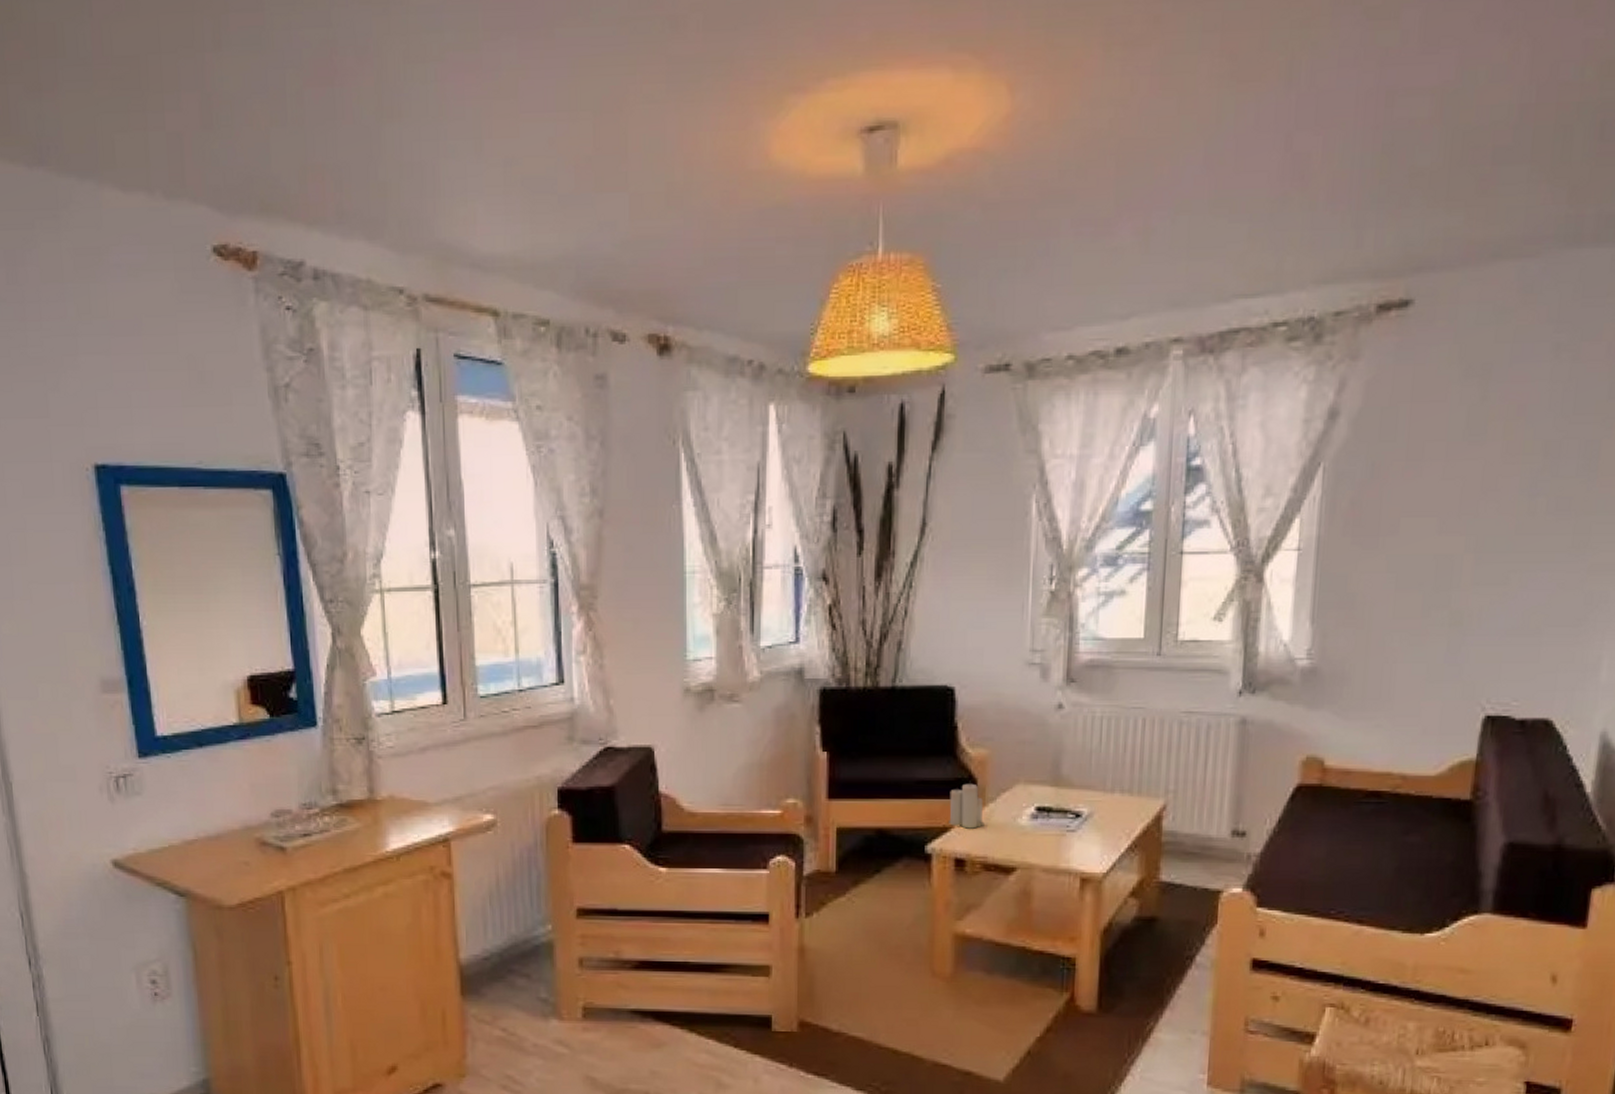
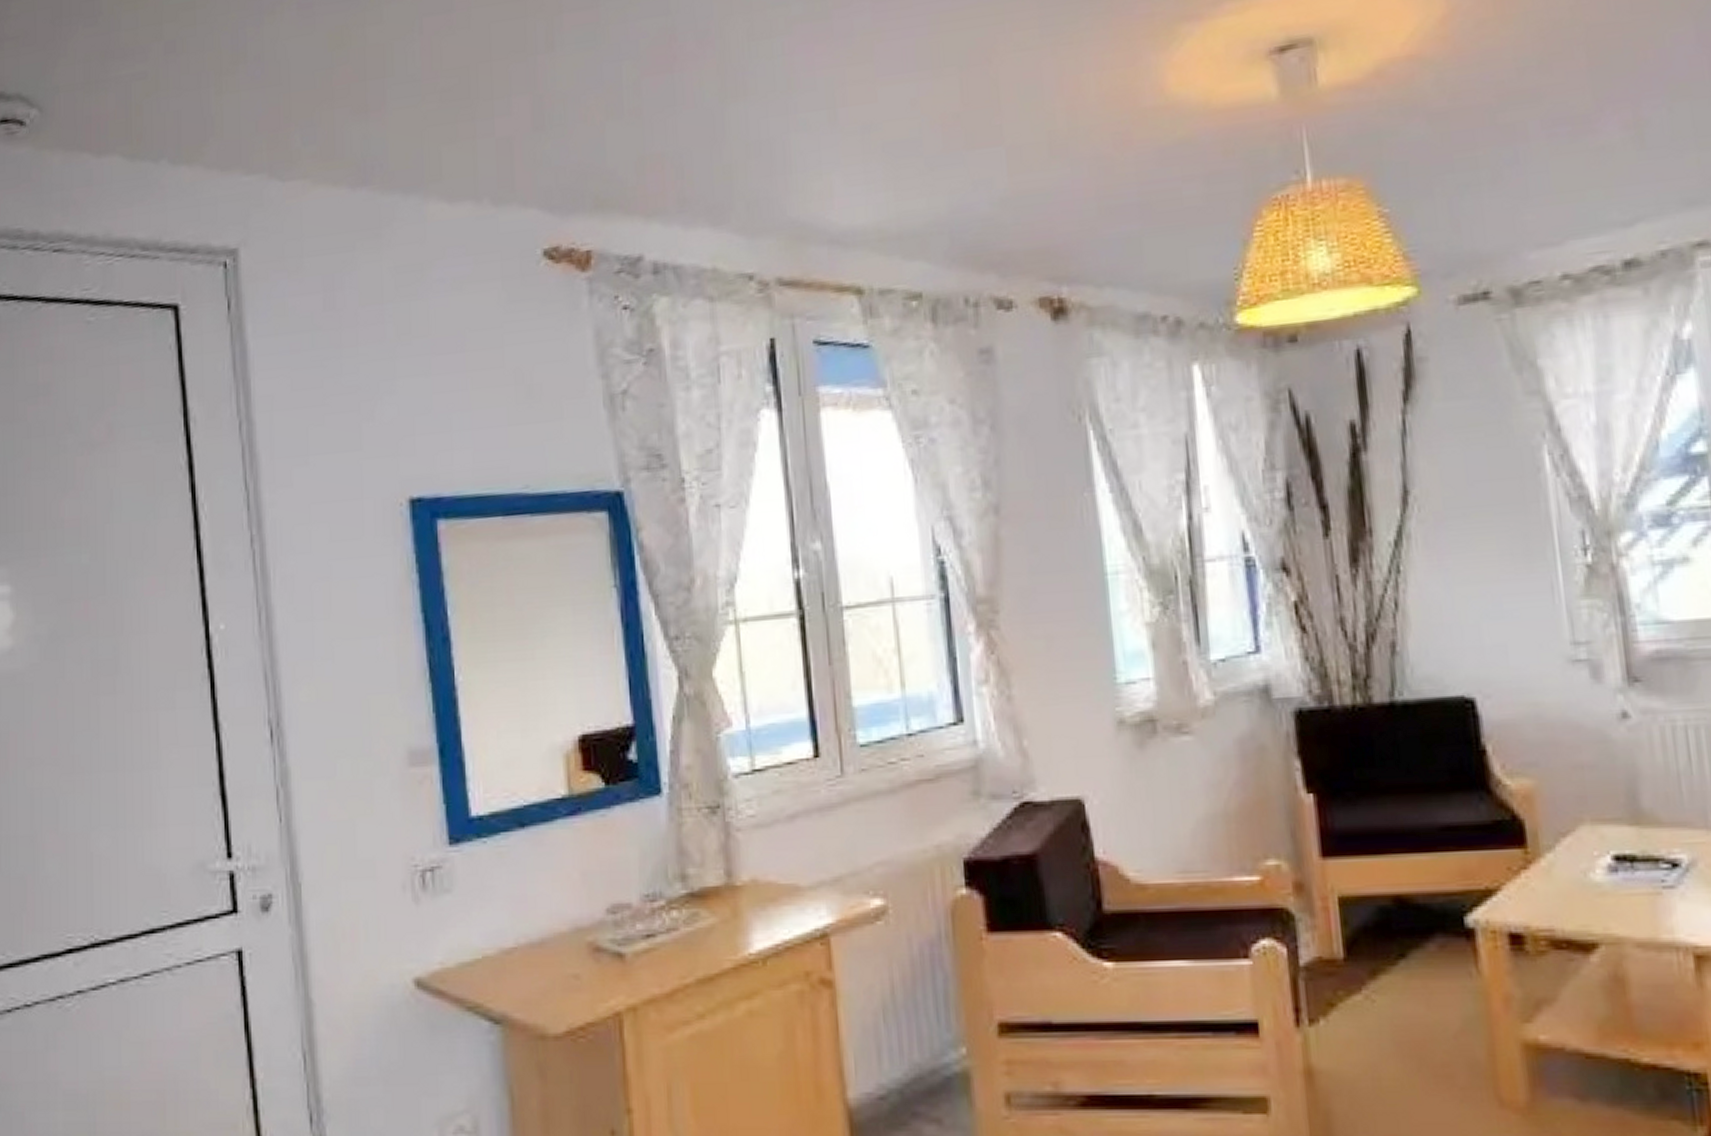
candle: present [949,781,985,829] -> none [1488,823,1544,891]

